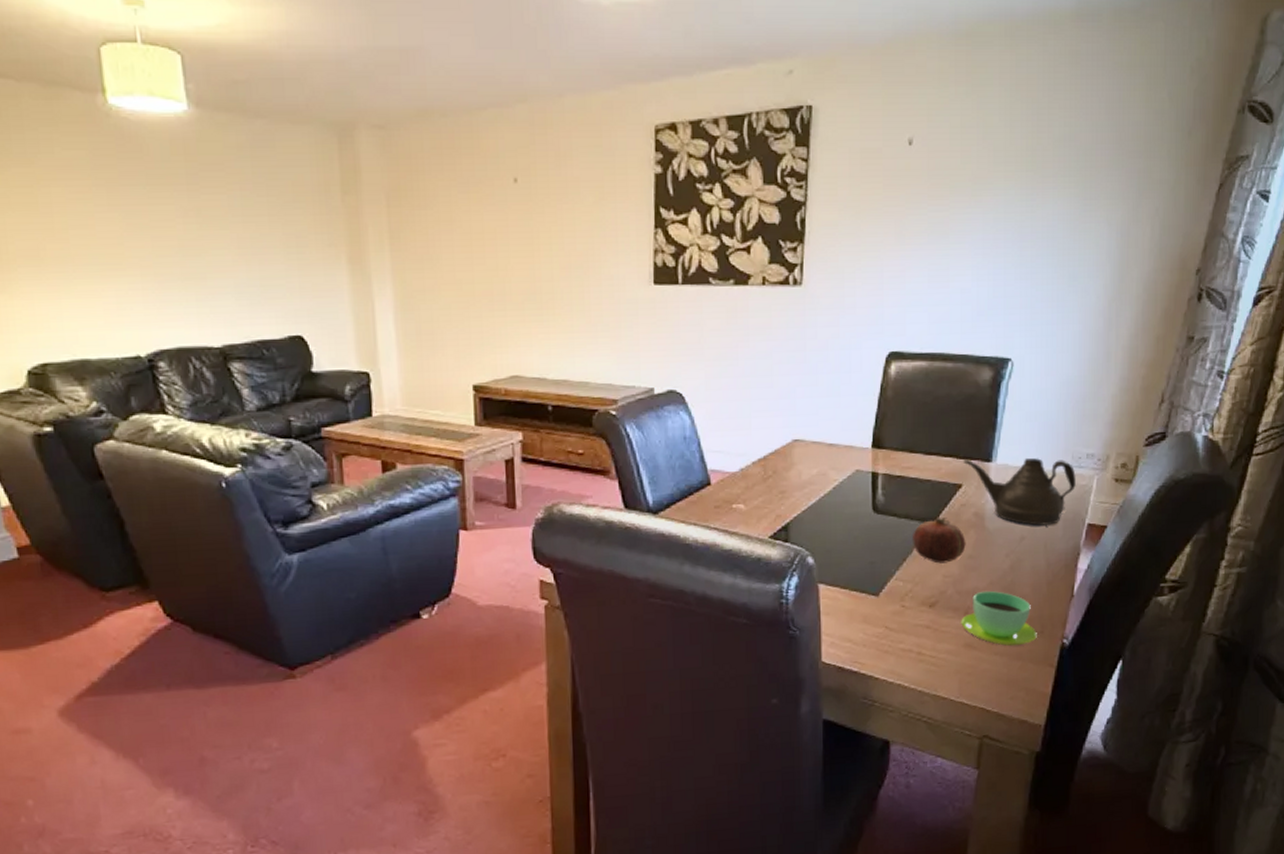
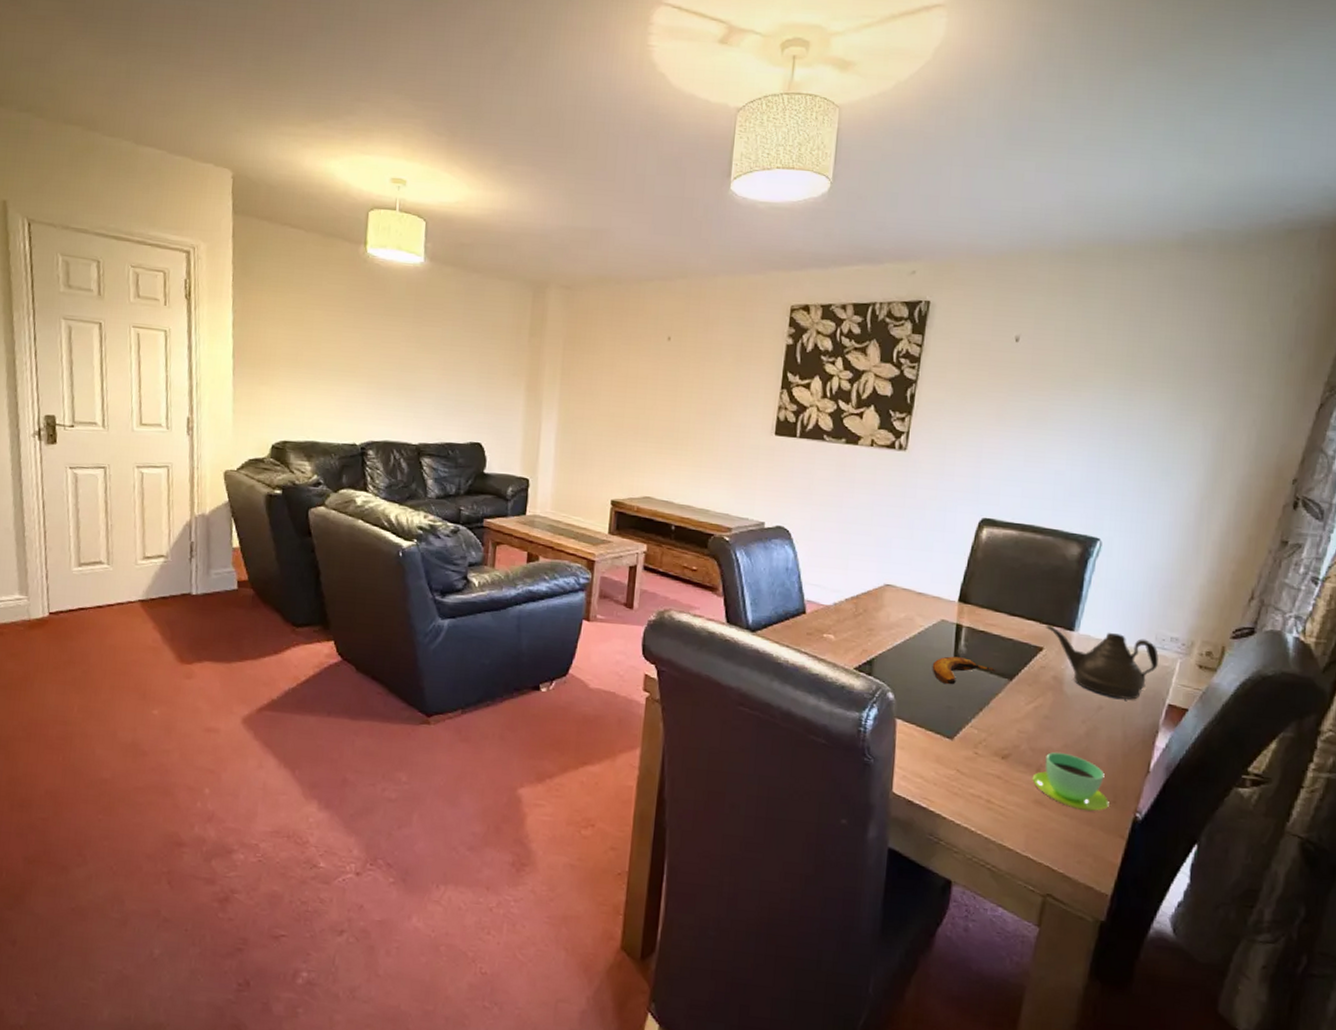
banana: none [850,507,917,539] -> present [932,656,996,685]
fruit: present [913,517,966,564] -> none [990,674,1043,720]

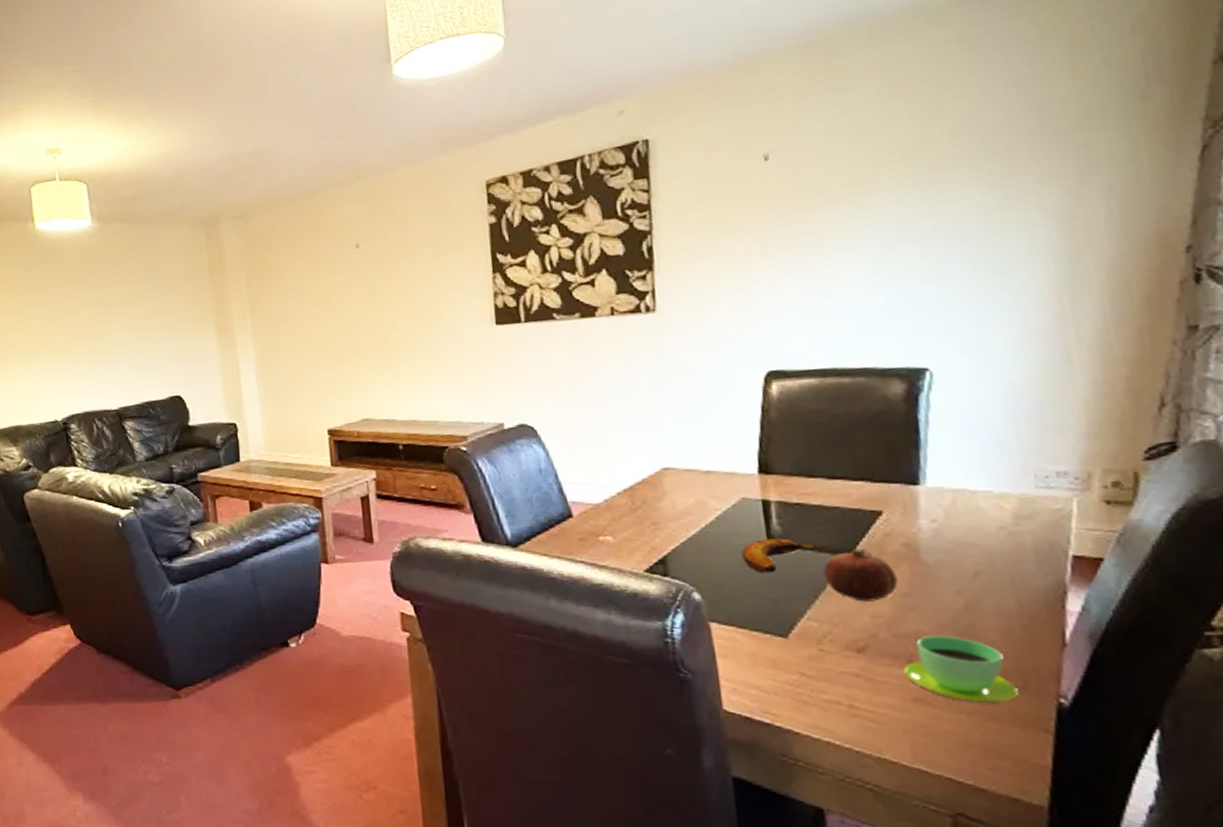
fruit: none [990,674,1043,720] -> present [823,548,898,602]
teapot: present [1046,625,1159,700] -> none [880,478,1046,558]

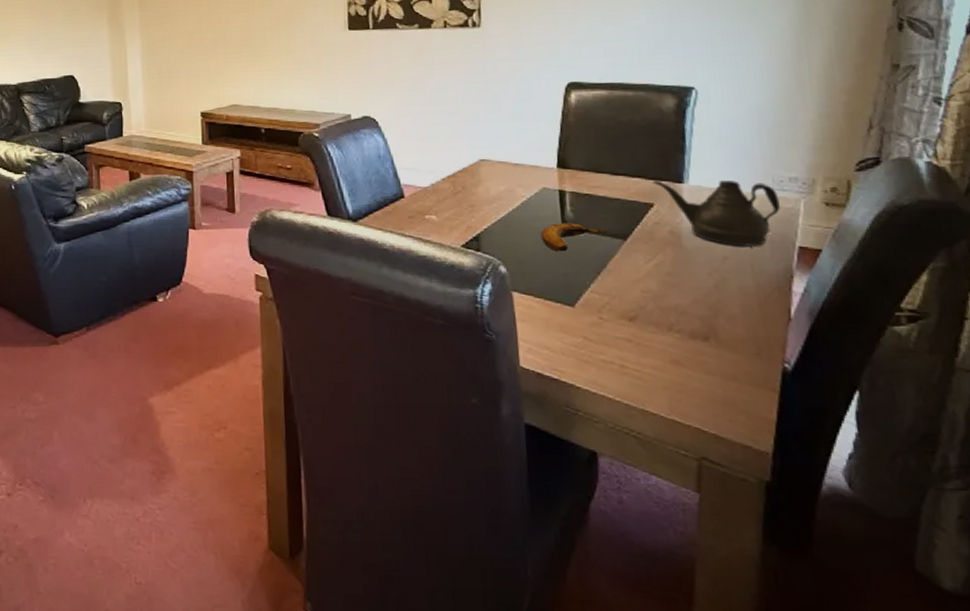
fruit: present [823,548,898,602] -> none [605,234,664,279]
teapot: none [880,478,1046,558] -> present [653,180,780,246]
cup: present [903,634,1019,704] -> none [665,308,753,367]

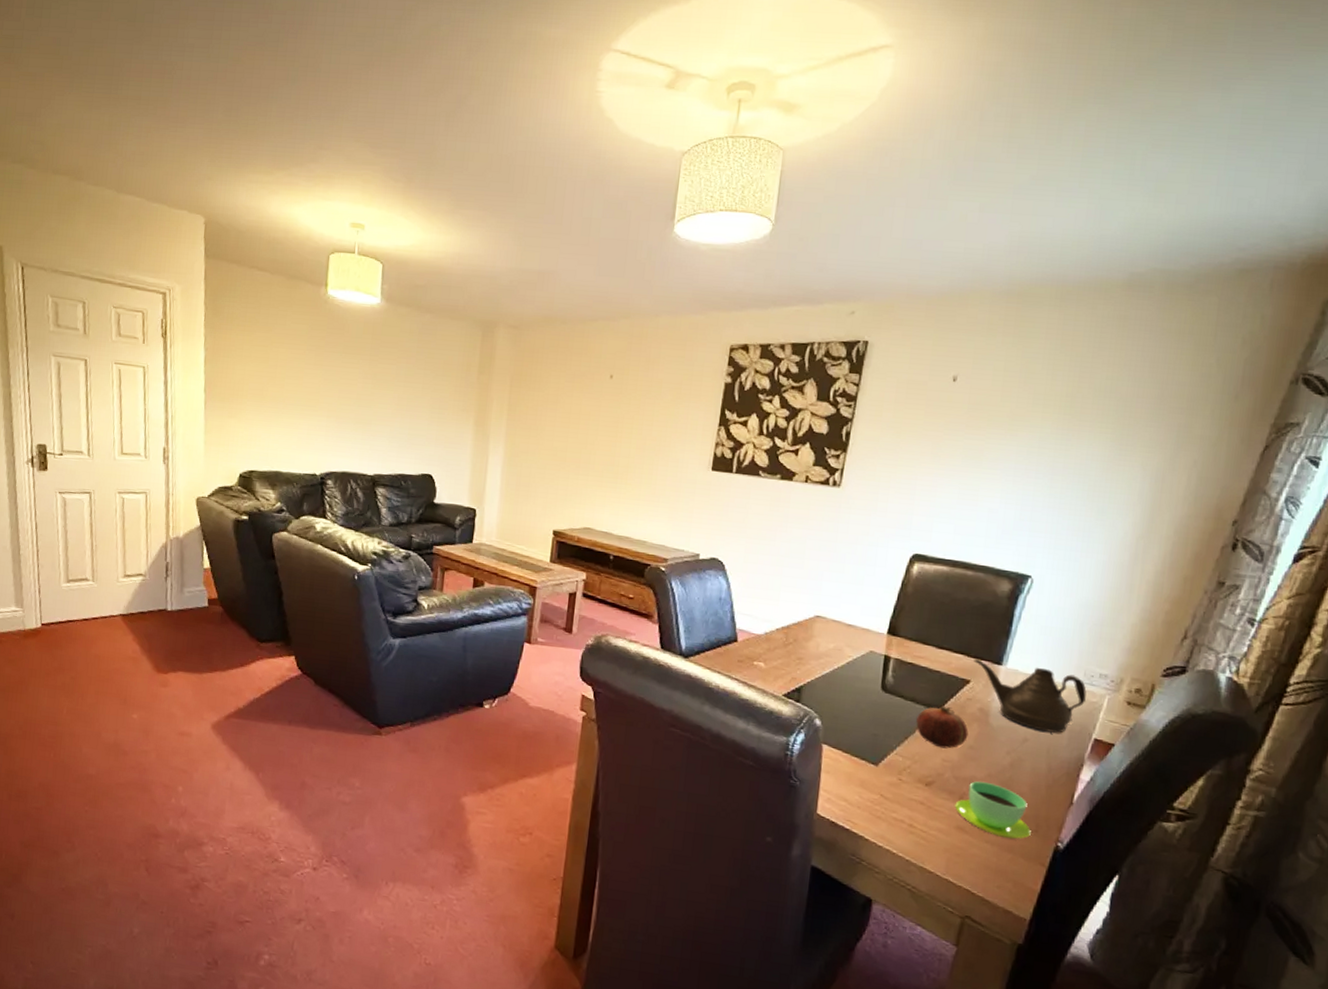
banana: present [540,223,608,252] -> none [859,686,923,714]
fruit: none [605,234,664,279] -> present [916,705,969,749]
cup: none [665,308,753,367] -> present [955,781,1031,840]

